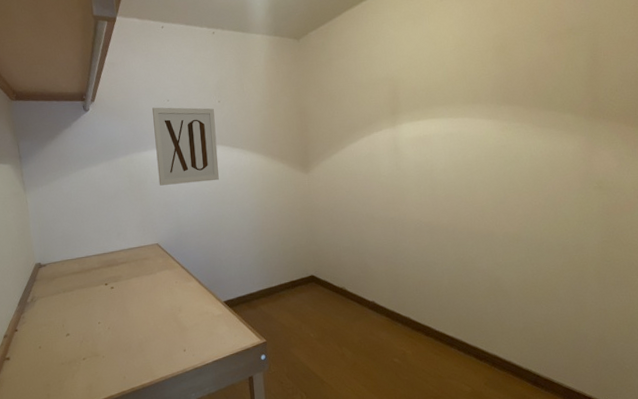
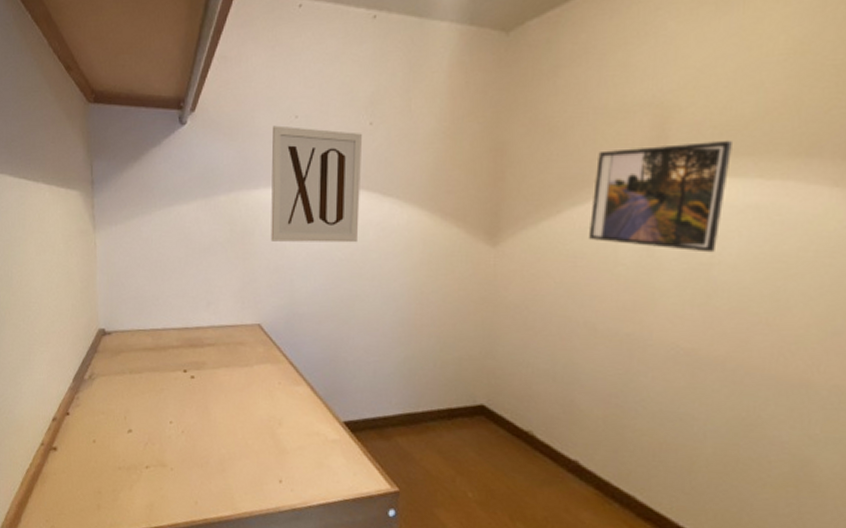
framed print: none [361,97,434,164] -> present [589,140,732,253]

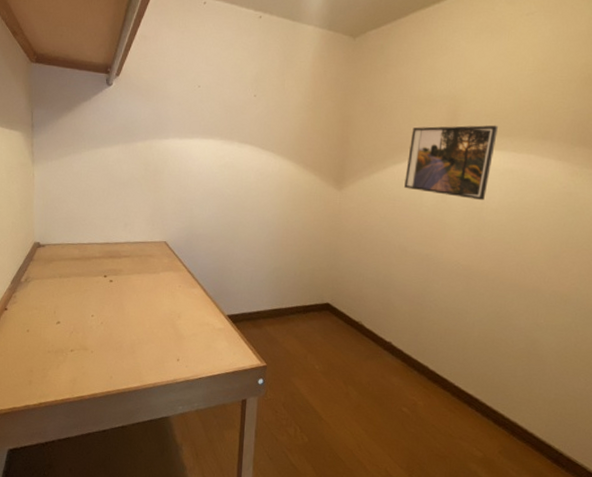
wall art: present [270,125,362,243] -> none [176,92,248,183]

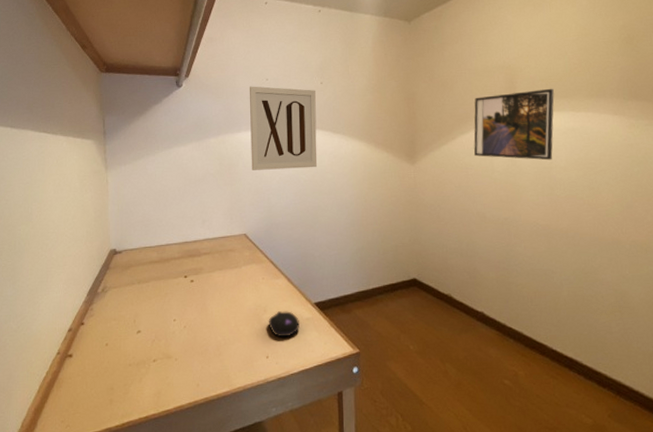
wall art: none [176,92,248,183] -> present [250,86,317,170]
computer mouse: none [181,319,211,344] -> present [268,311,300,338]

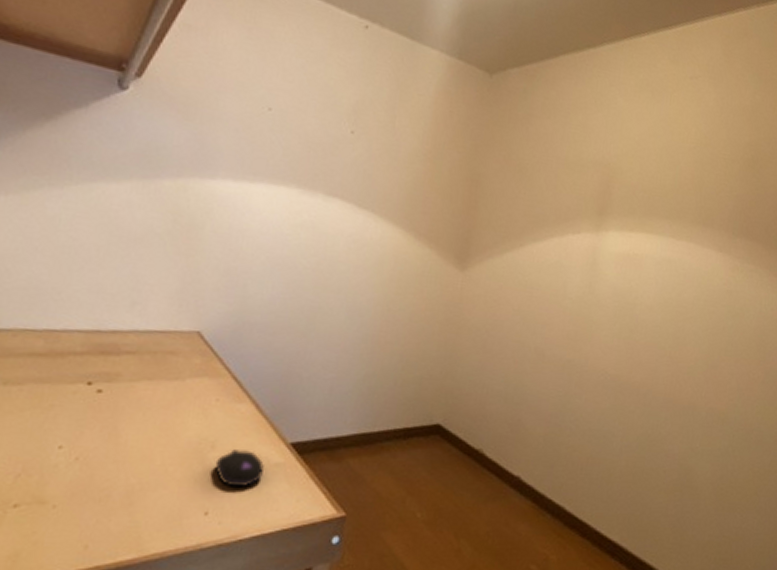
wall art: present [250,86,317,170] -> none [223,113,342,252]
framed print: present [474,88,554,161] -> none [545,196,656,295]

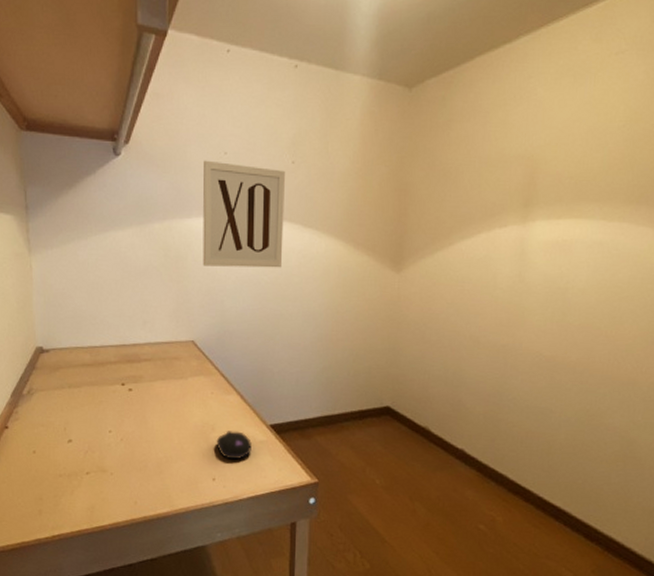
wall art: none [223,113,342,252] -> present [202,160,285,268]

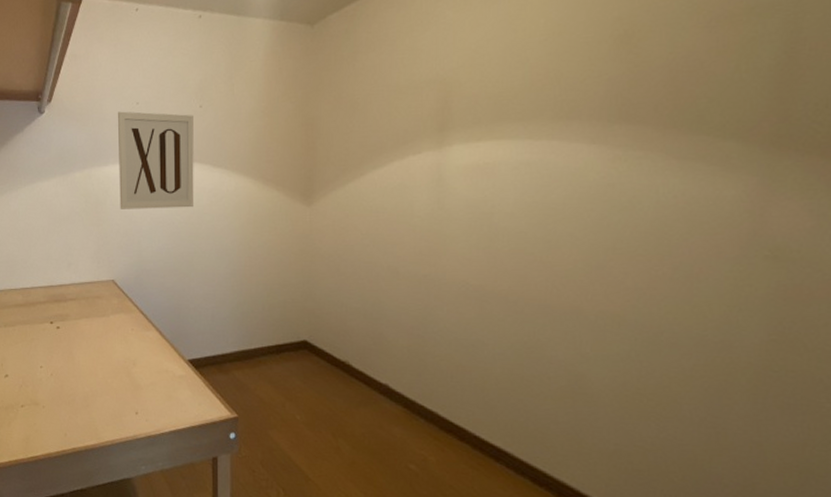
computer mouse: present [216,431,252,460] -> none [137,366,171,394]

